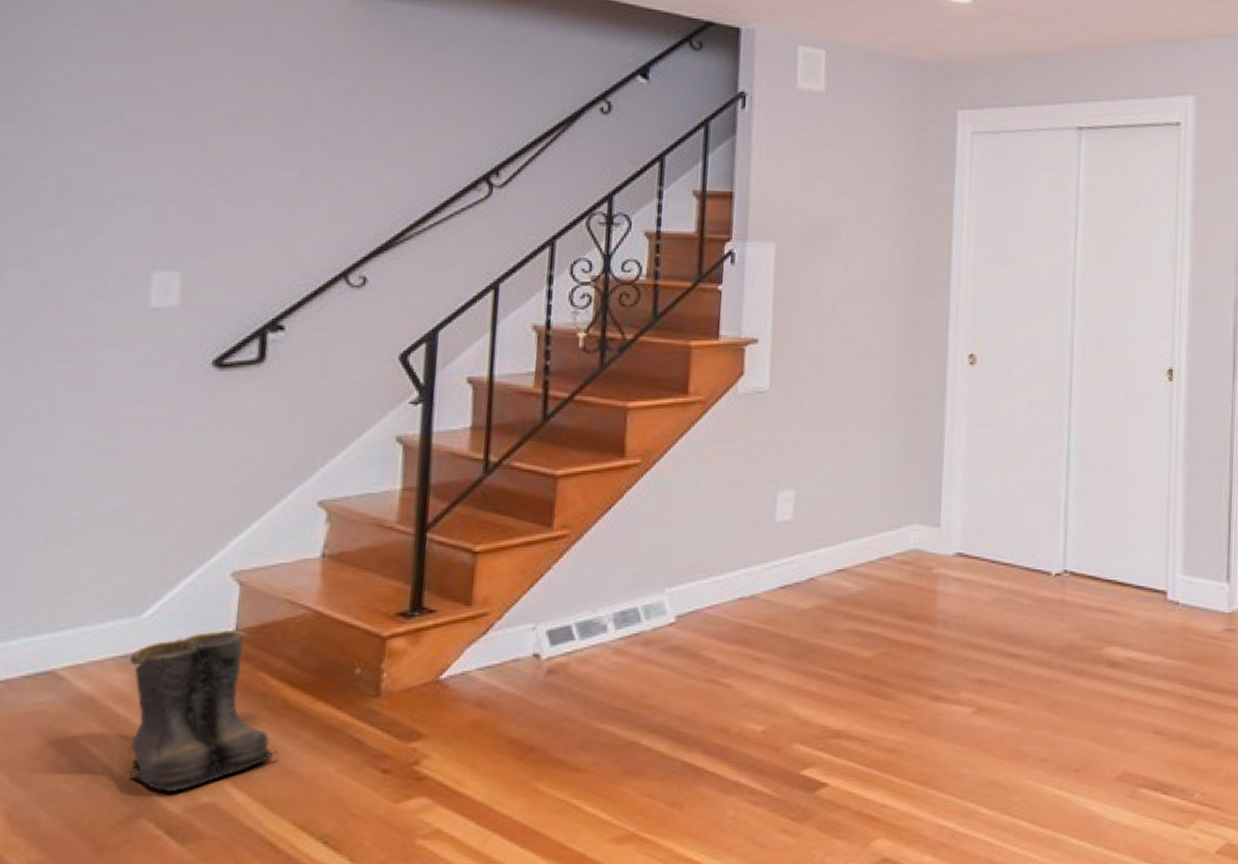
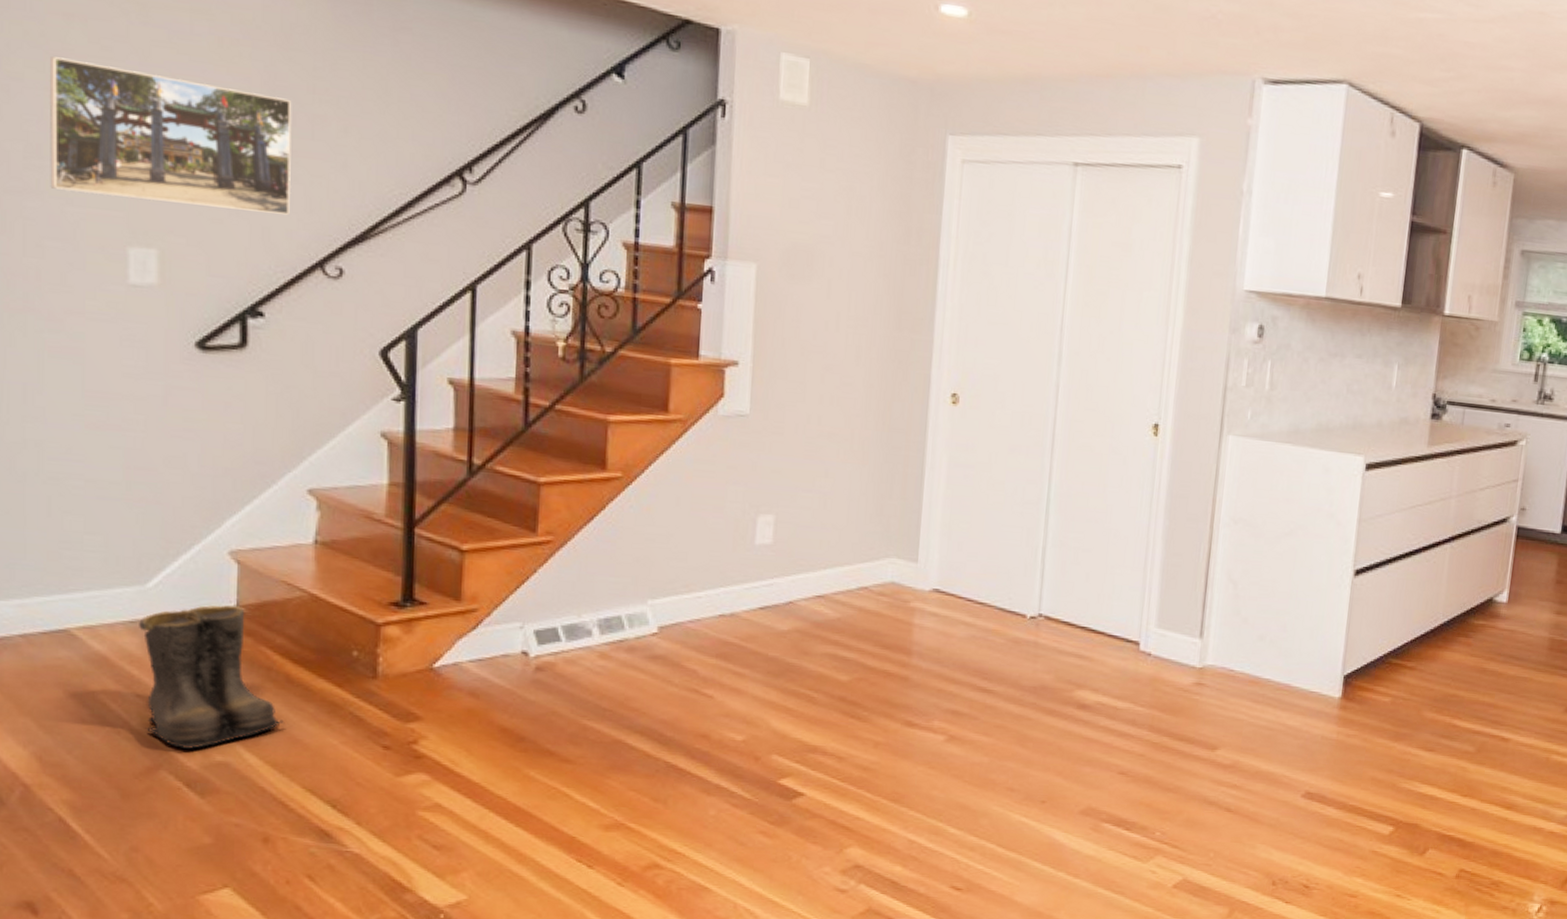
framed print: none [78,96,325,229] -> present [50,56,292,215]

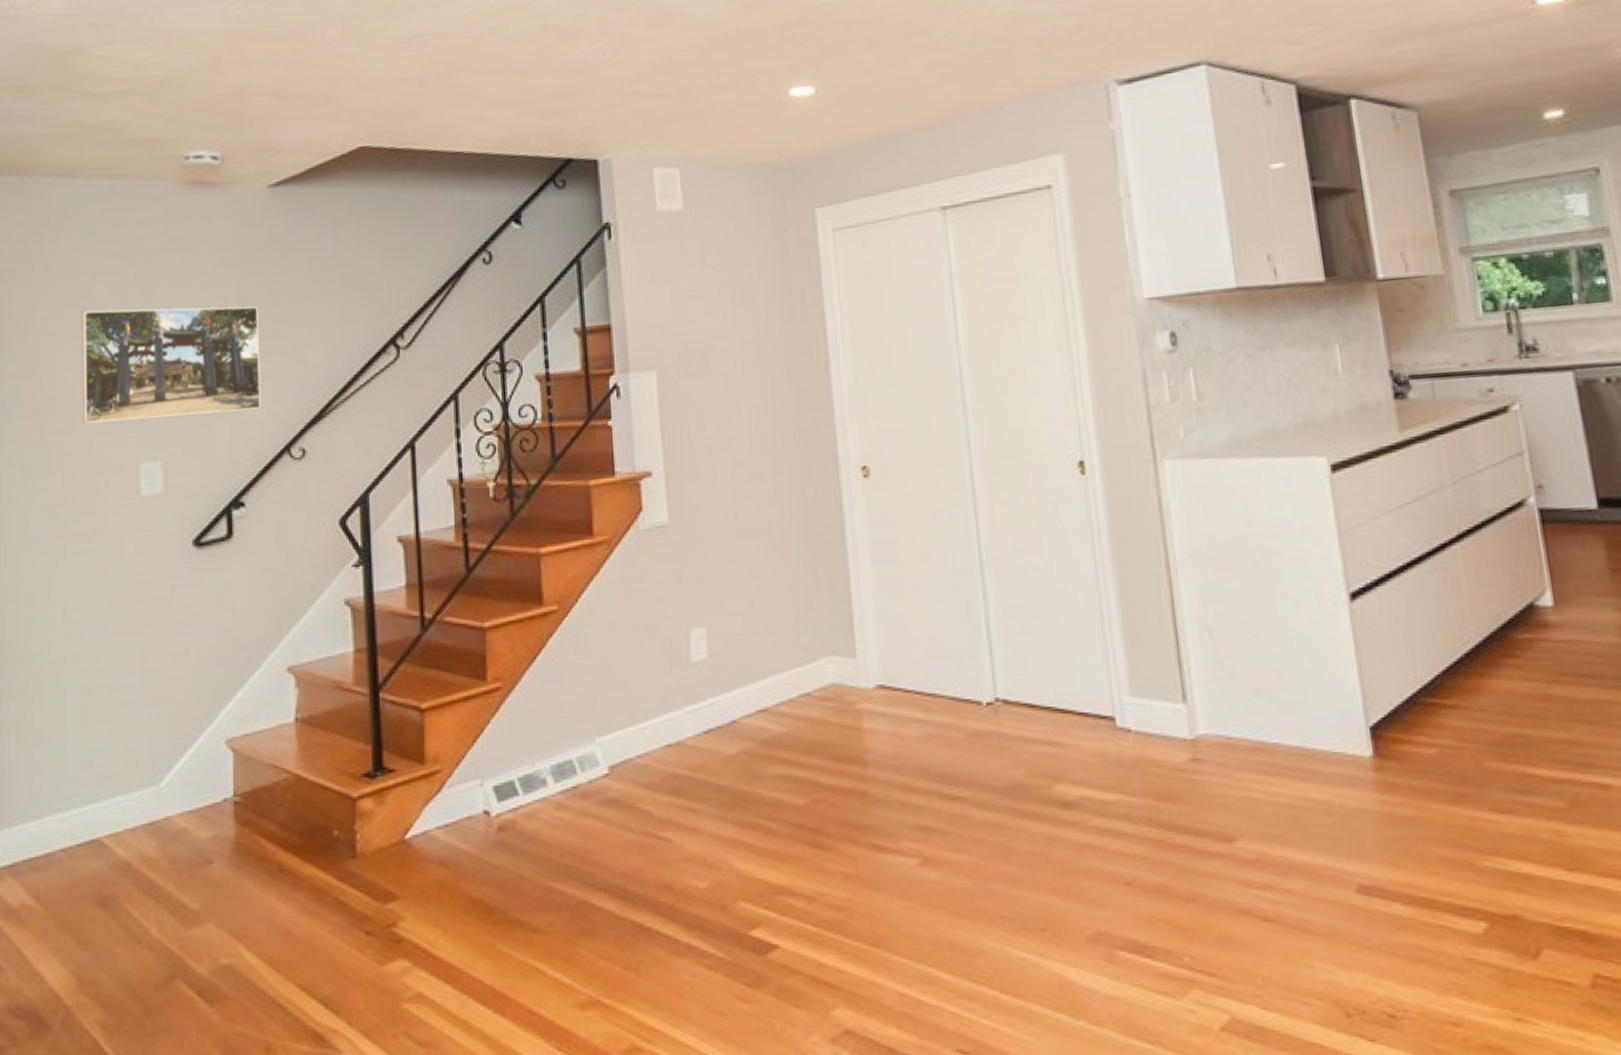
boots: present [139,605,284,749] -> none [155,795,278,953]

